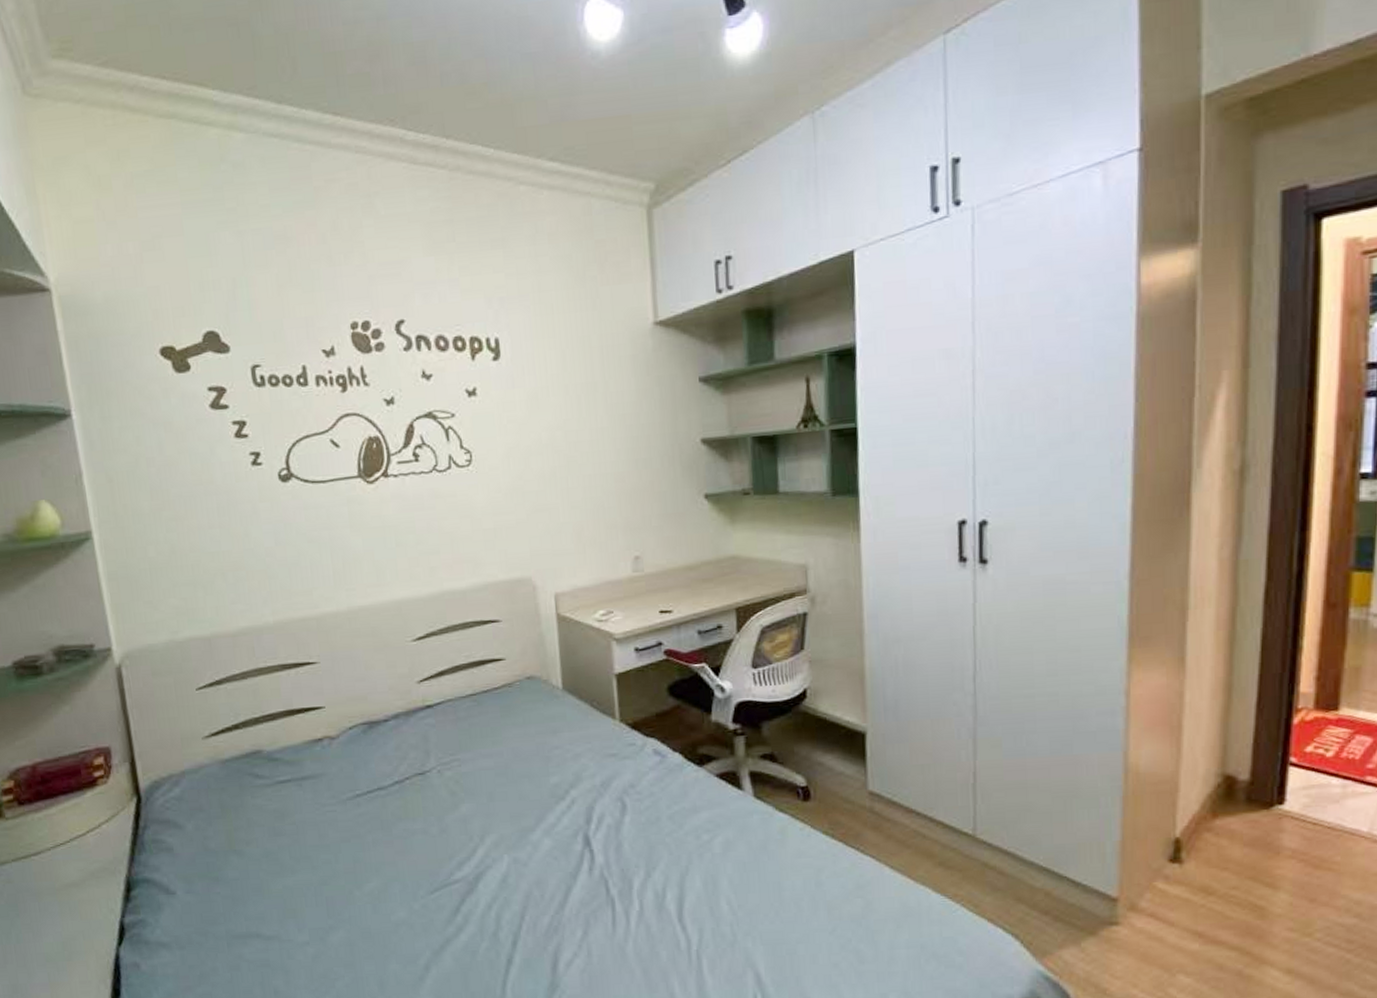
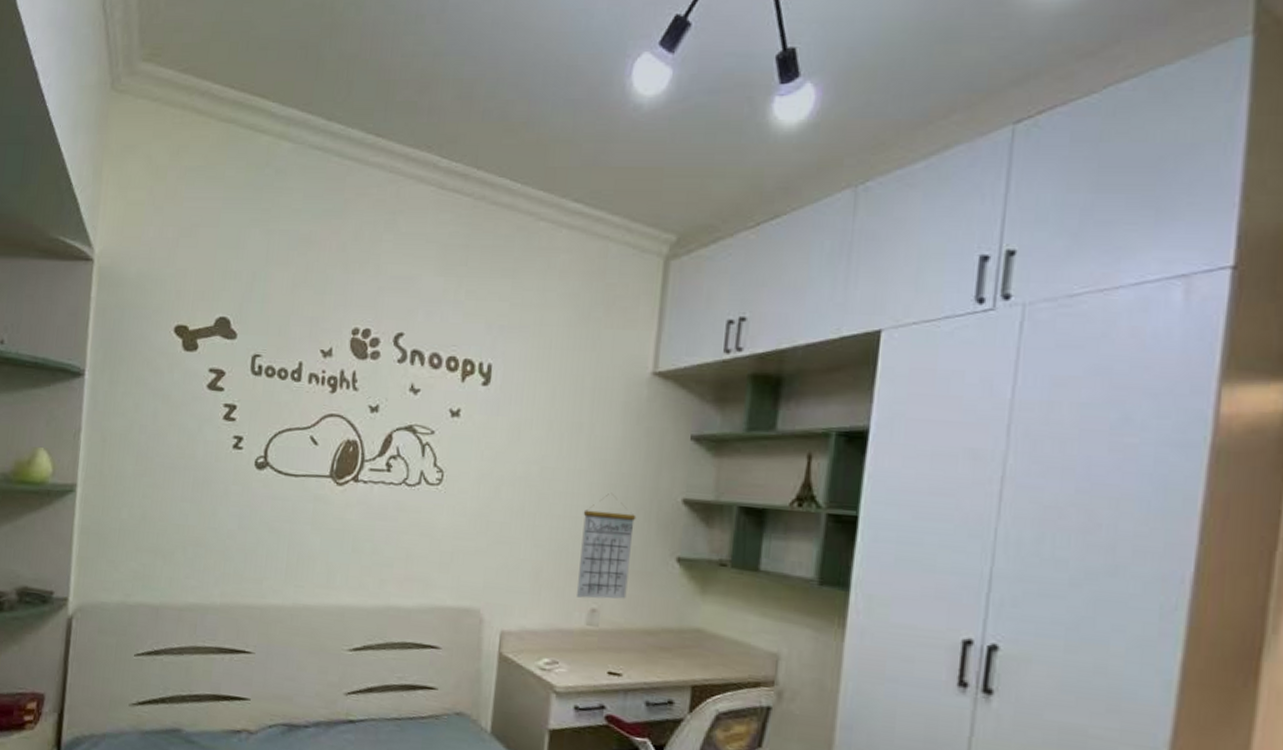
calendar: none [611,444,665,548] -> present [577,492,637,599]

